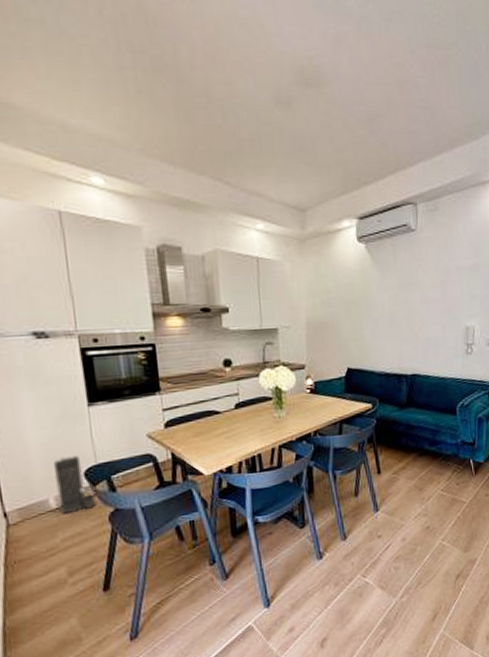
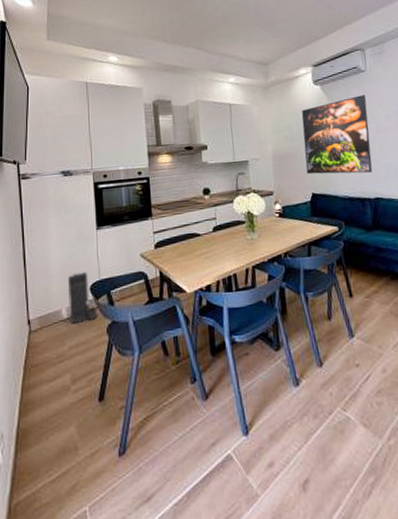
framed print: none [341,259,414,348] -> present [301,95,373,175]

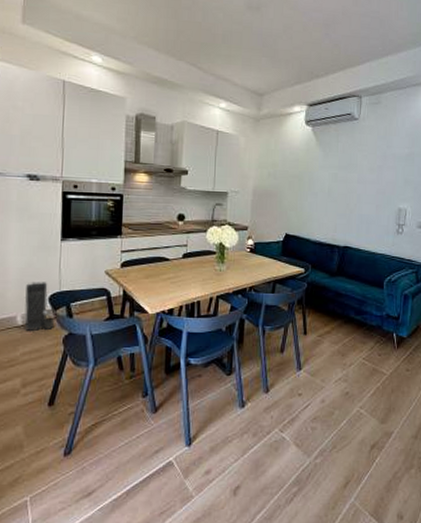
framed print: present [301,95,373,175] -> none [284,143,354,222]

